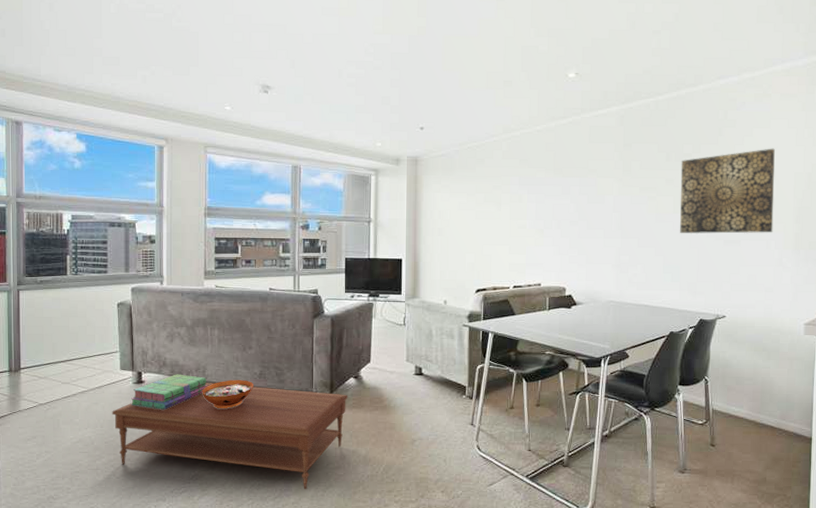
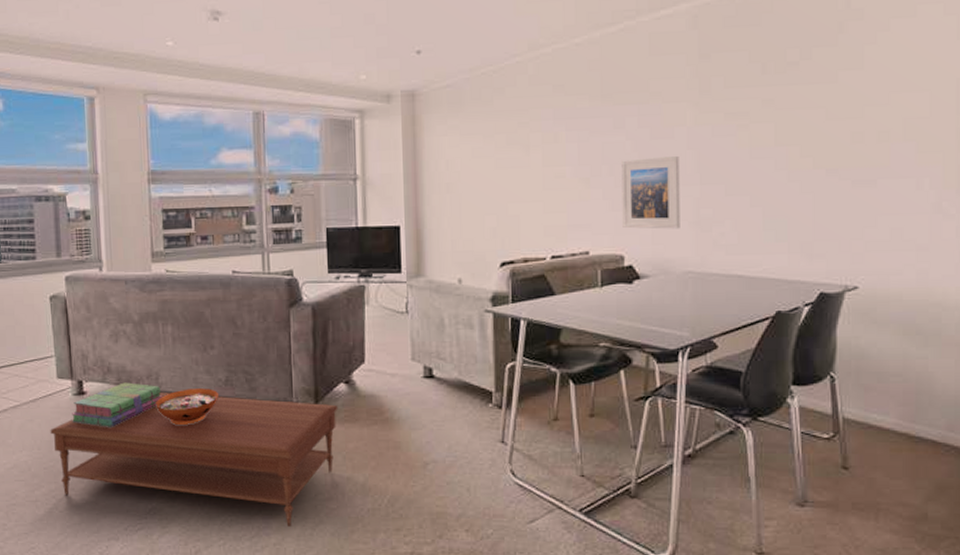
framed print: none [565,217,607,270] -> present [621,156,680,229]
wall art: present [680,148,775,234] -> none [784,45,926,175]

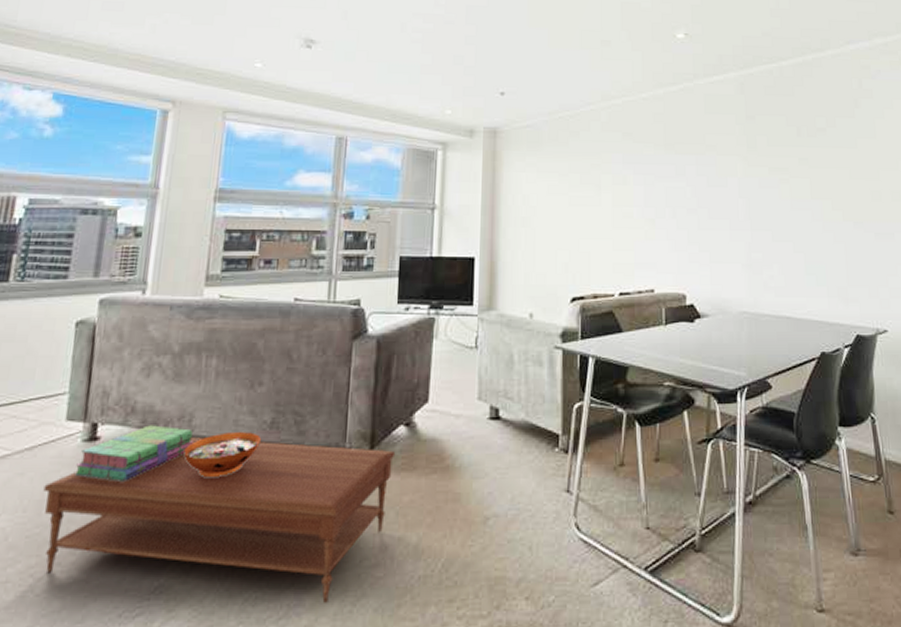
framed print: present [621,156,680,229] -> none [683,203,735,271]

